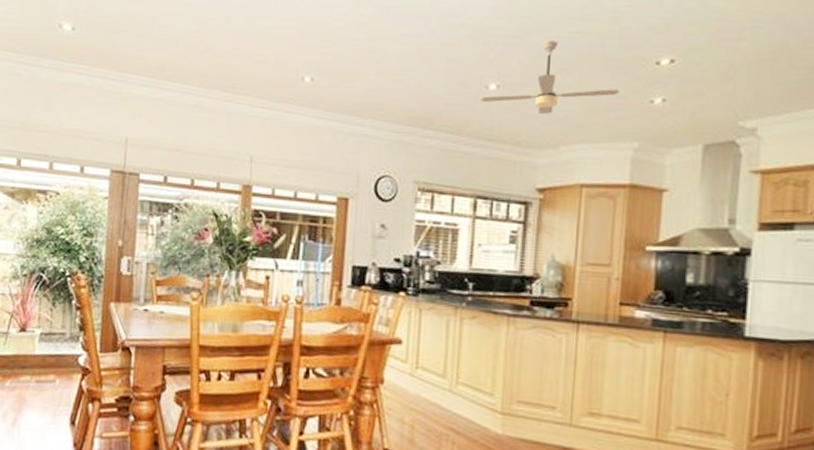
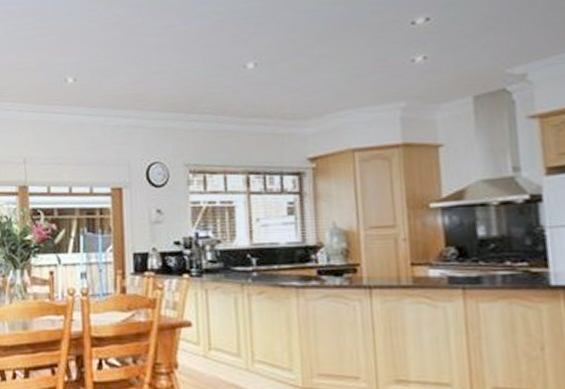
ceiling fan: present [481,40,619,114] -> none [240,14,378,86]

